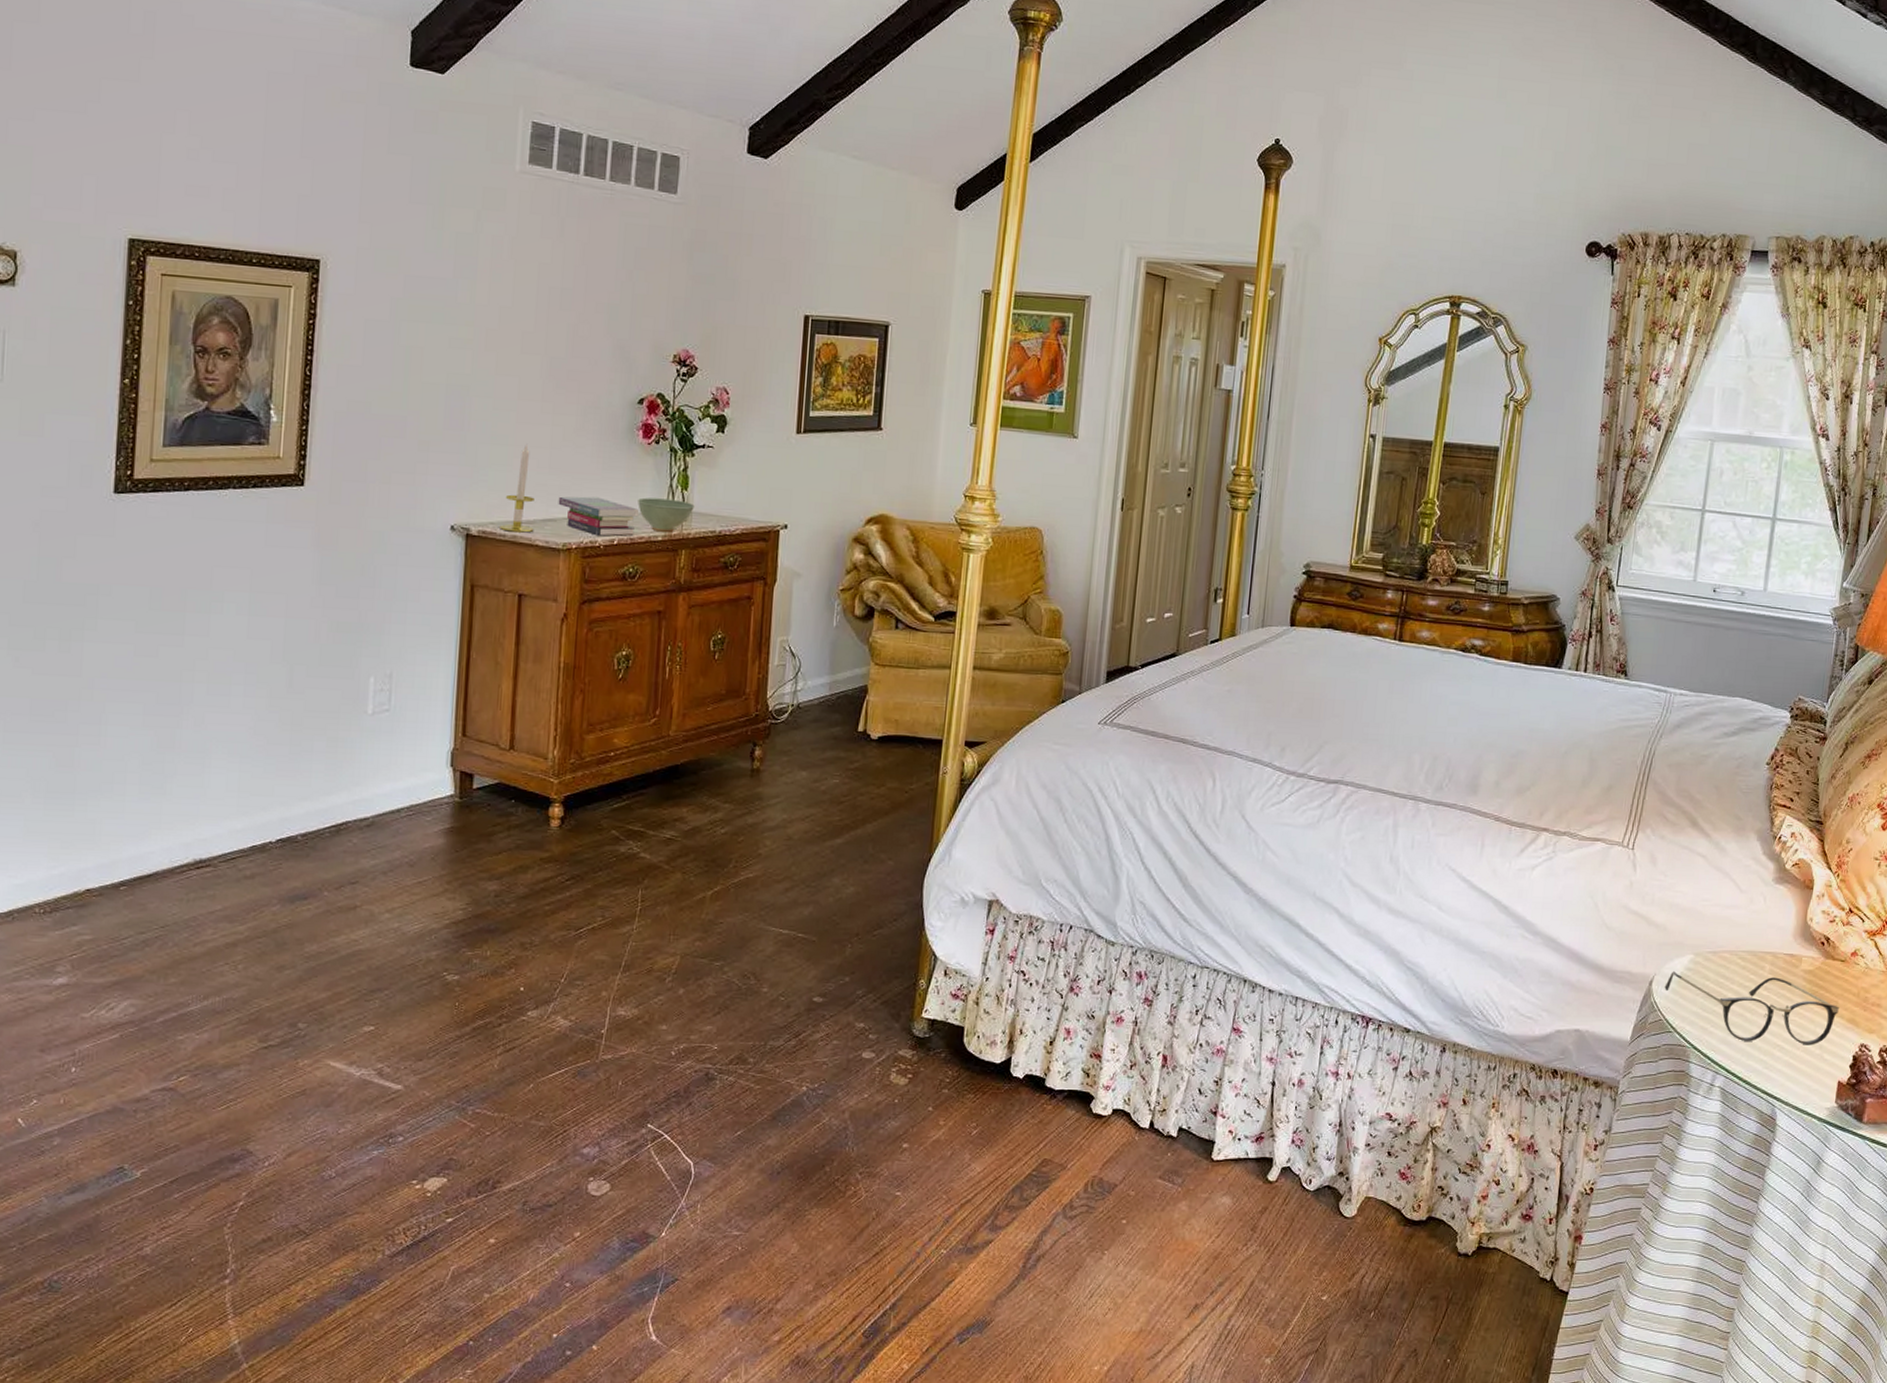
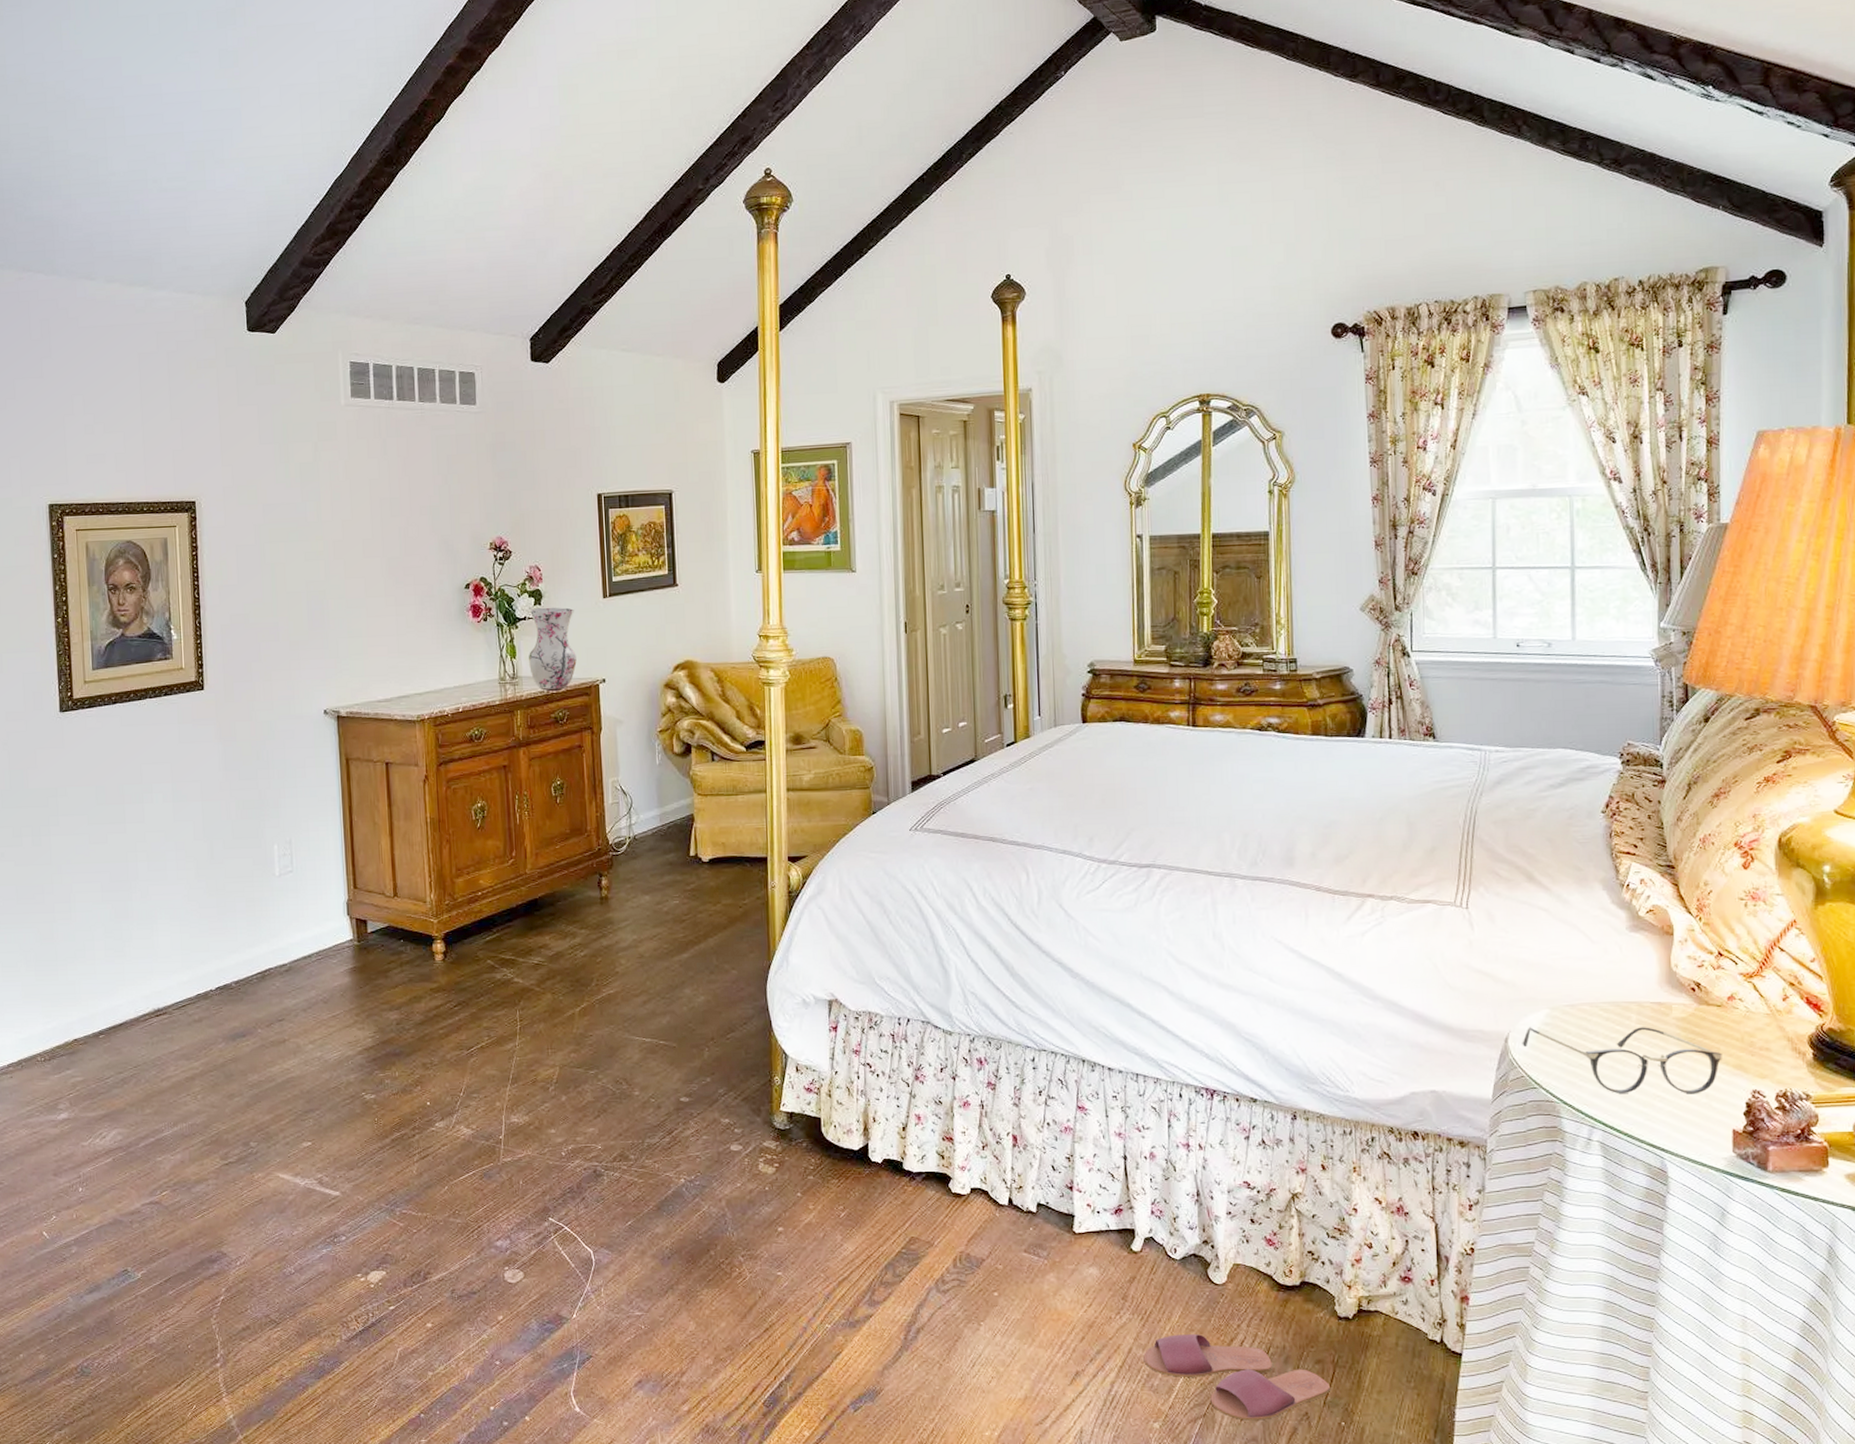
candle: present [500,443,535,533] -> none [364,633,392,710]
books: present [558,496,639,537] -> none [409,673,477,706]
bowl: present [638,497,695,533] -> none [475,667,524,698]
vase: none [701,435,762,533] -> present [528,607,577,692]
slippers: none [1264,1268,1442,1357] -> present [1143,1334,1331,1421]

